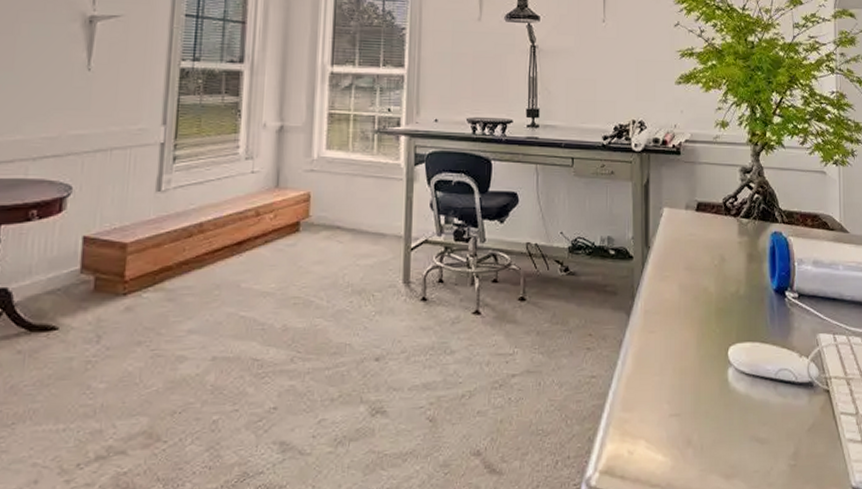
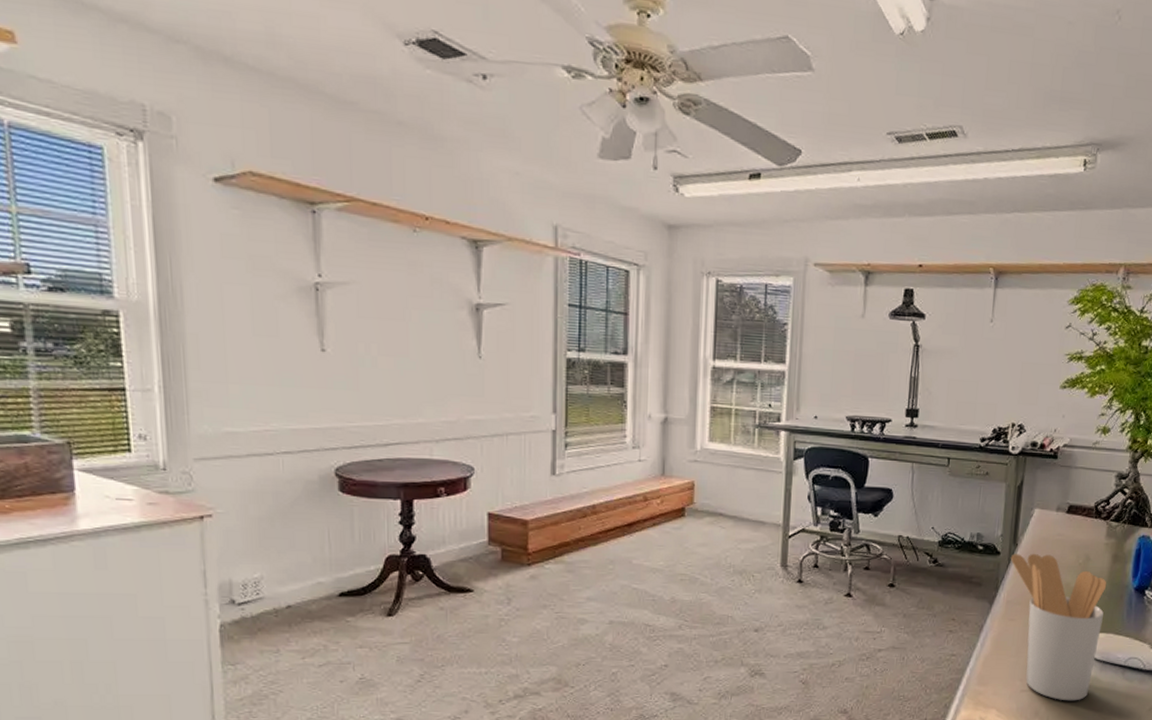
utensil holder: none [644,256,746,425] -> present [1010,553,1107,701]

